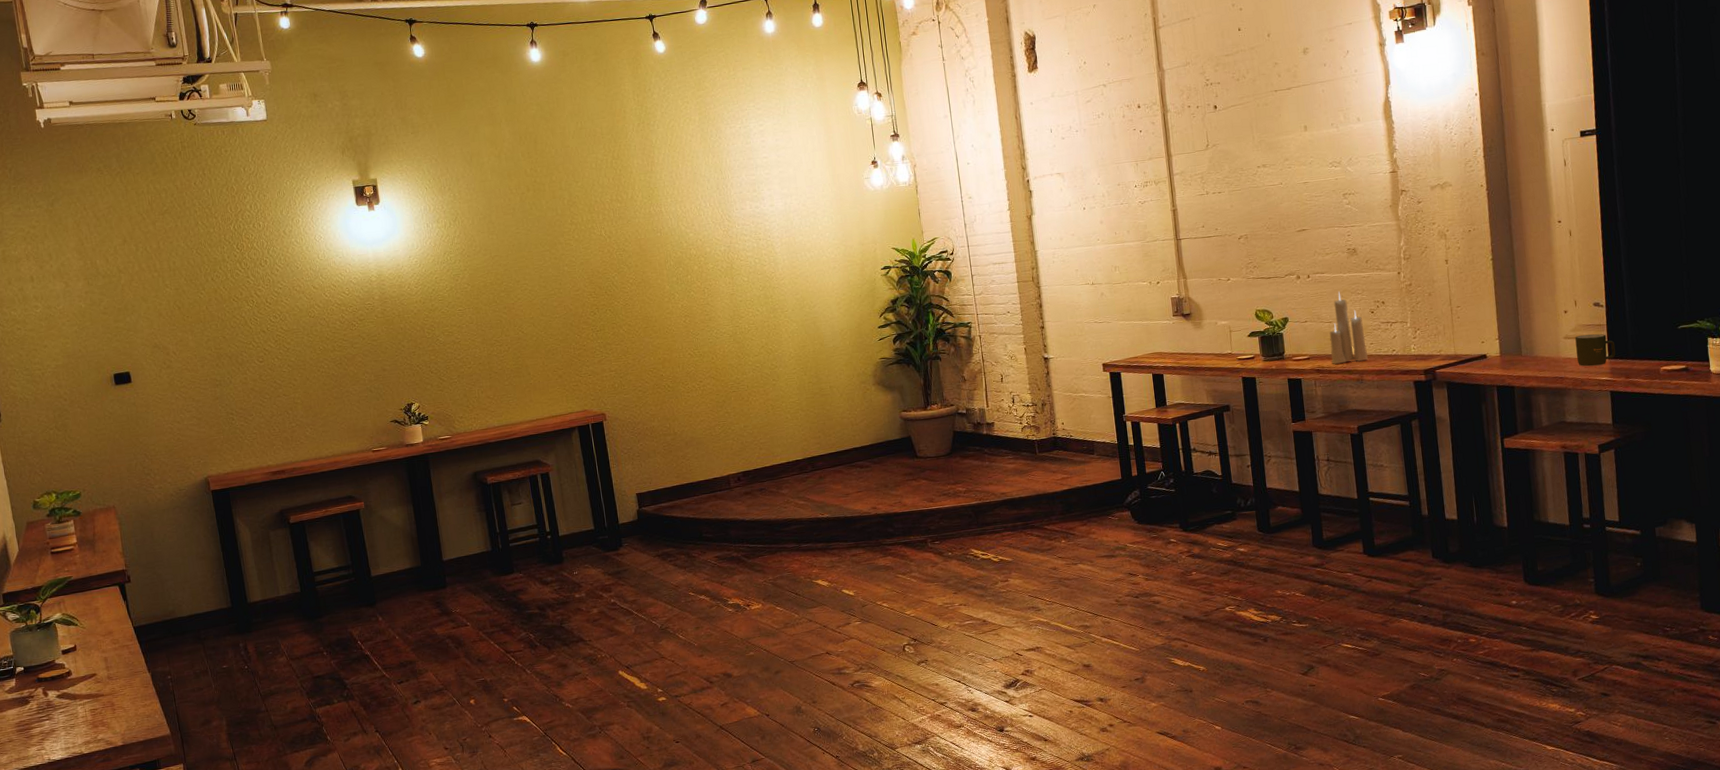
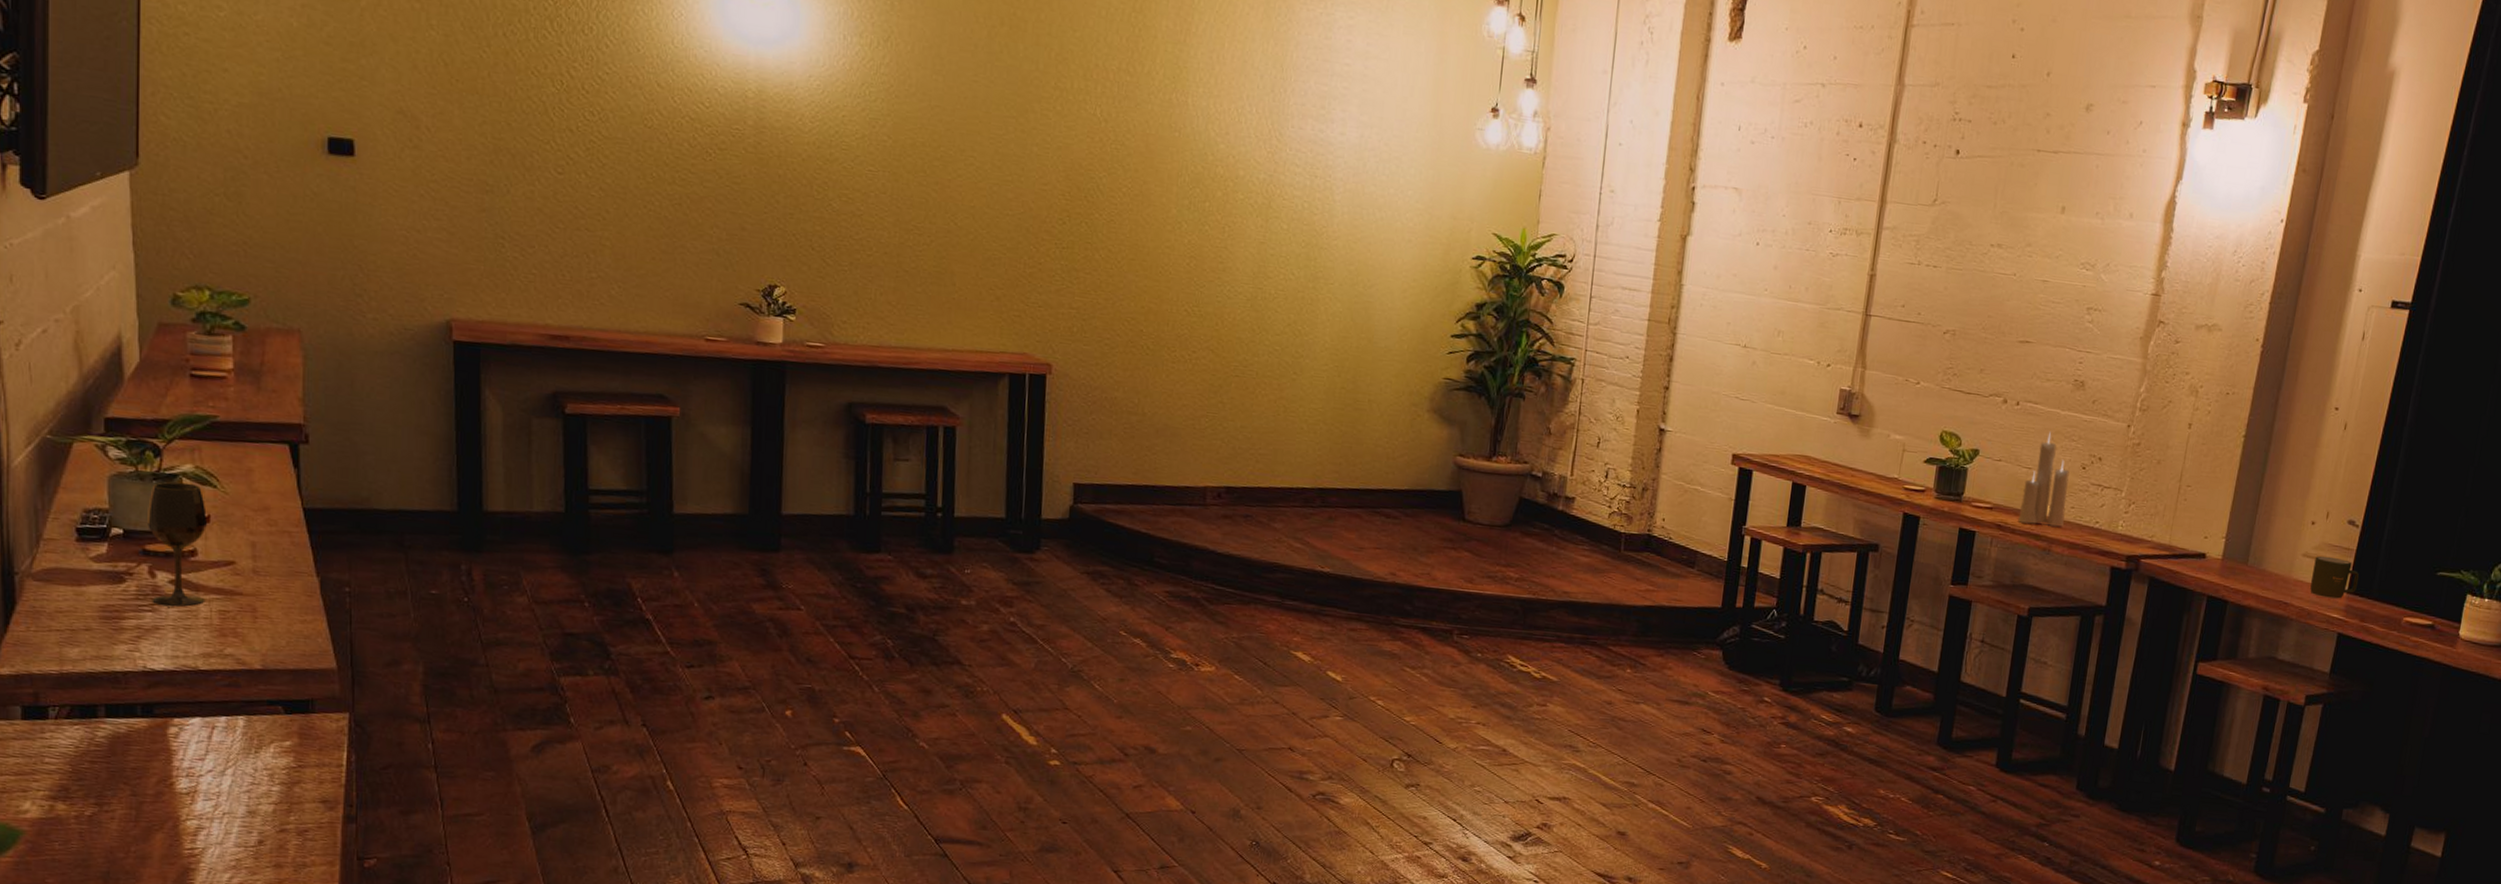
wine glass: none [36,626,81,715] -> present [148,482,207,608]

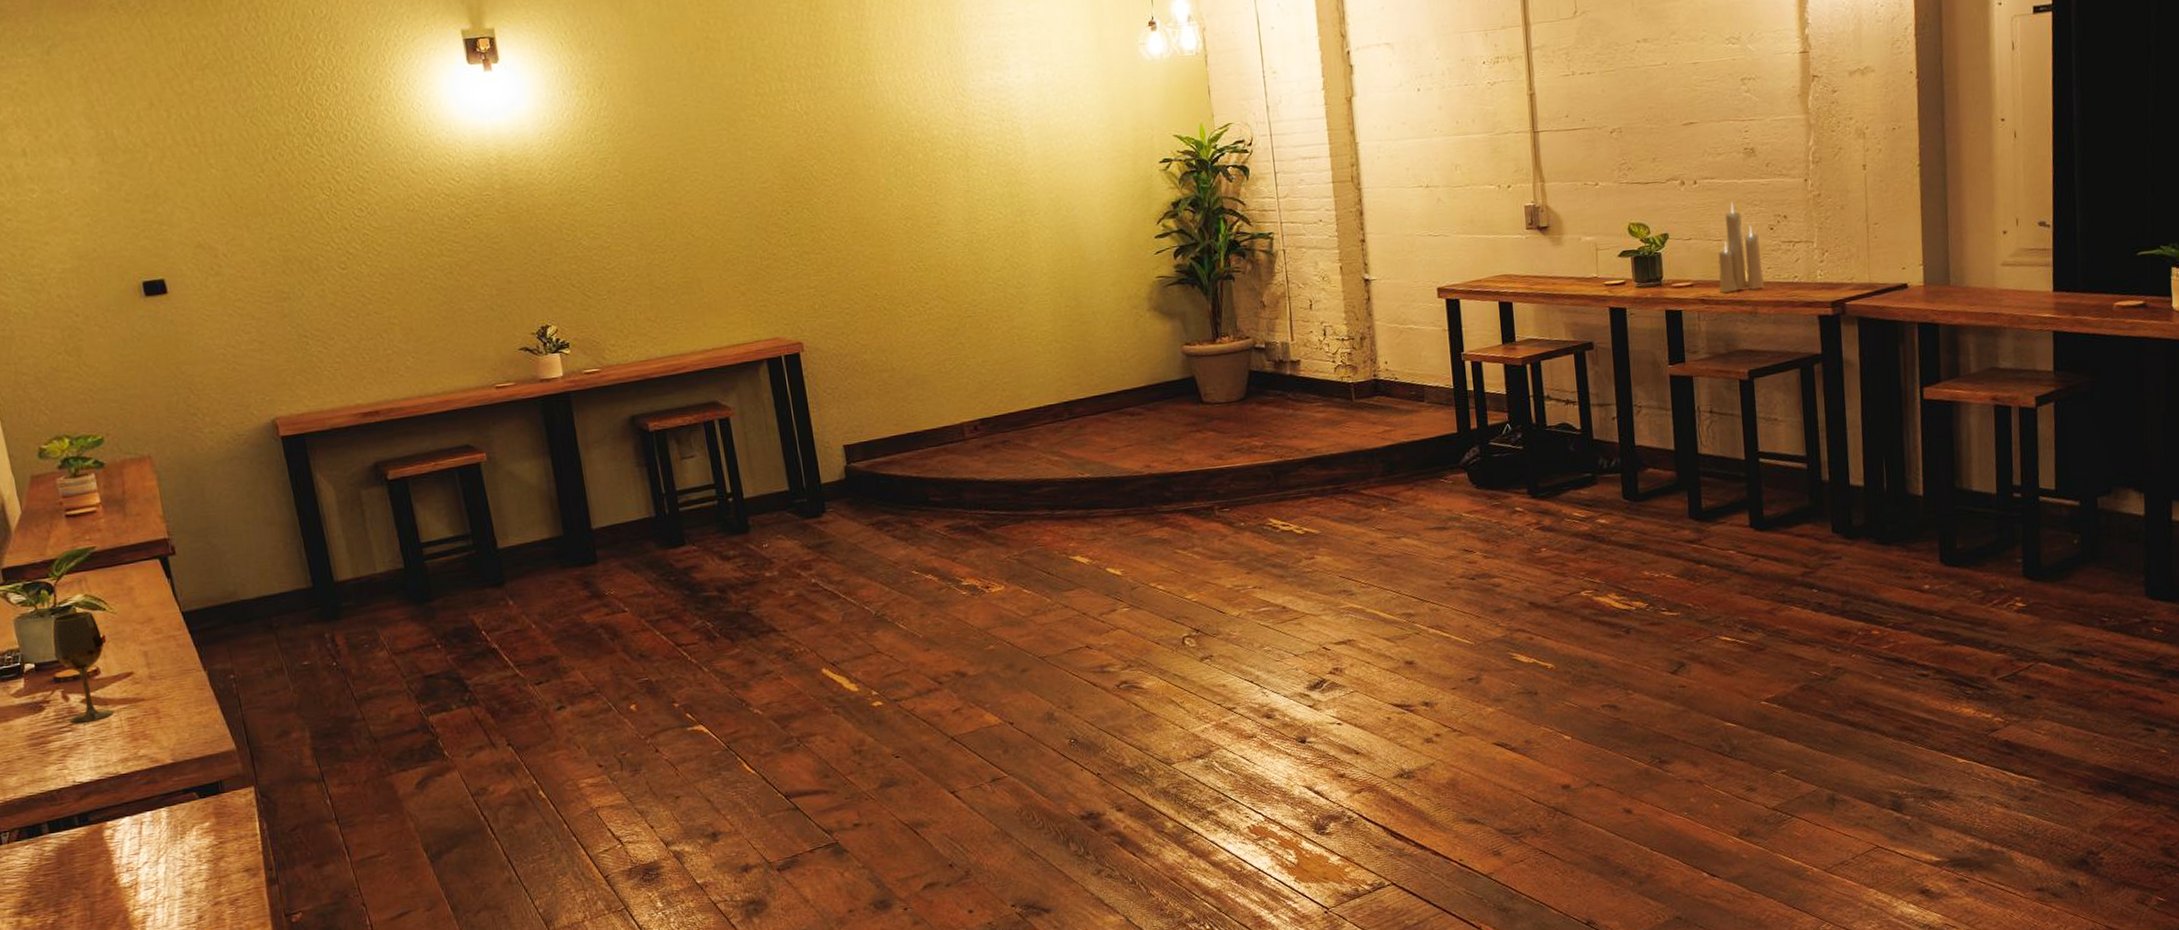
mug: present [2310,556,2360,600] -> none [2014,260,2062,302]

